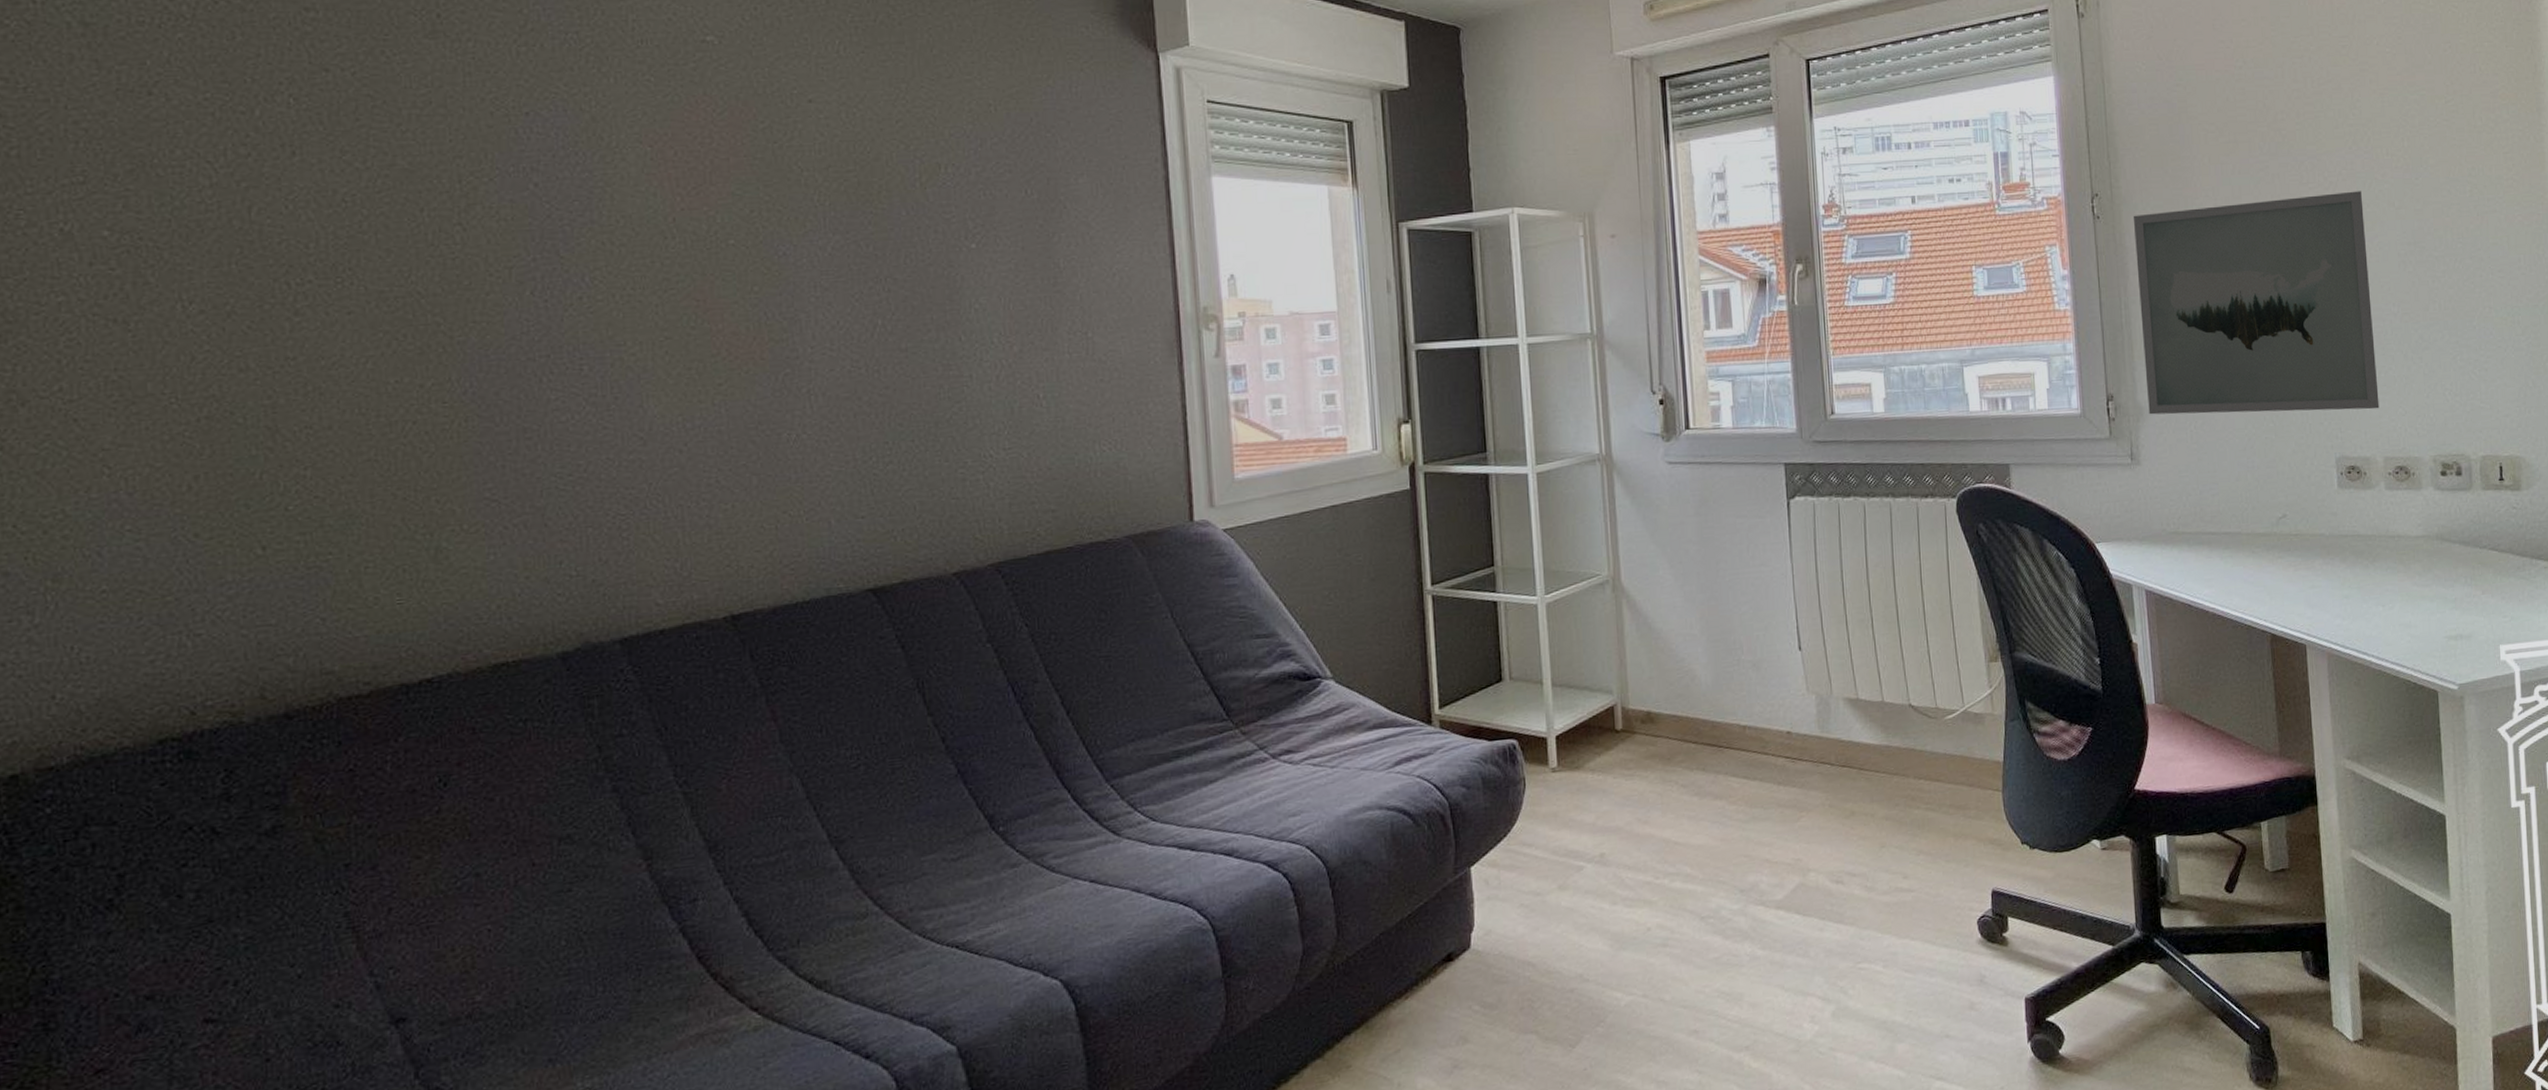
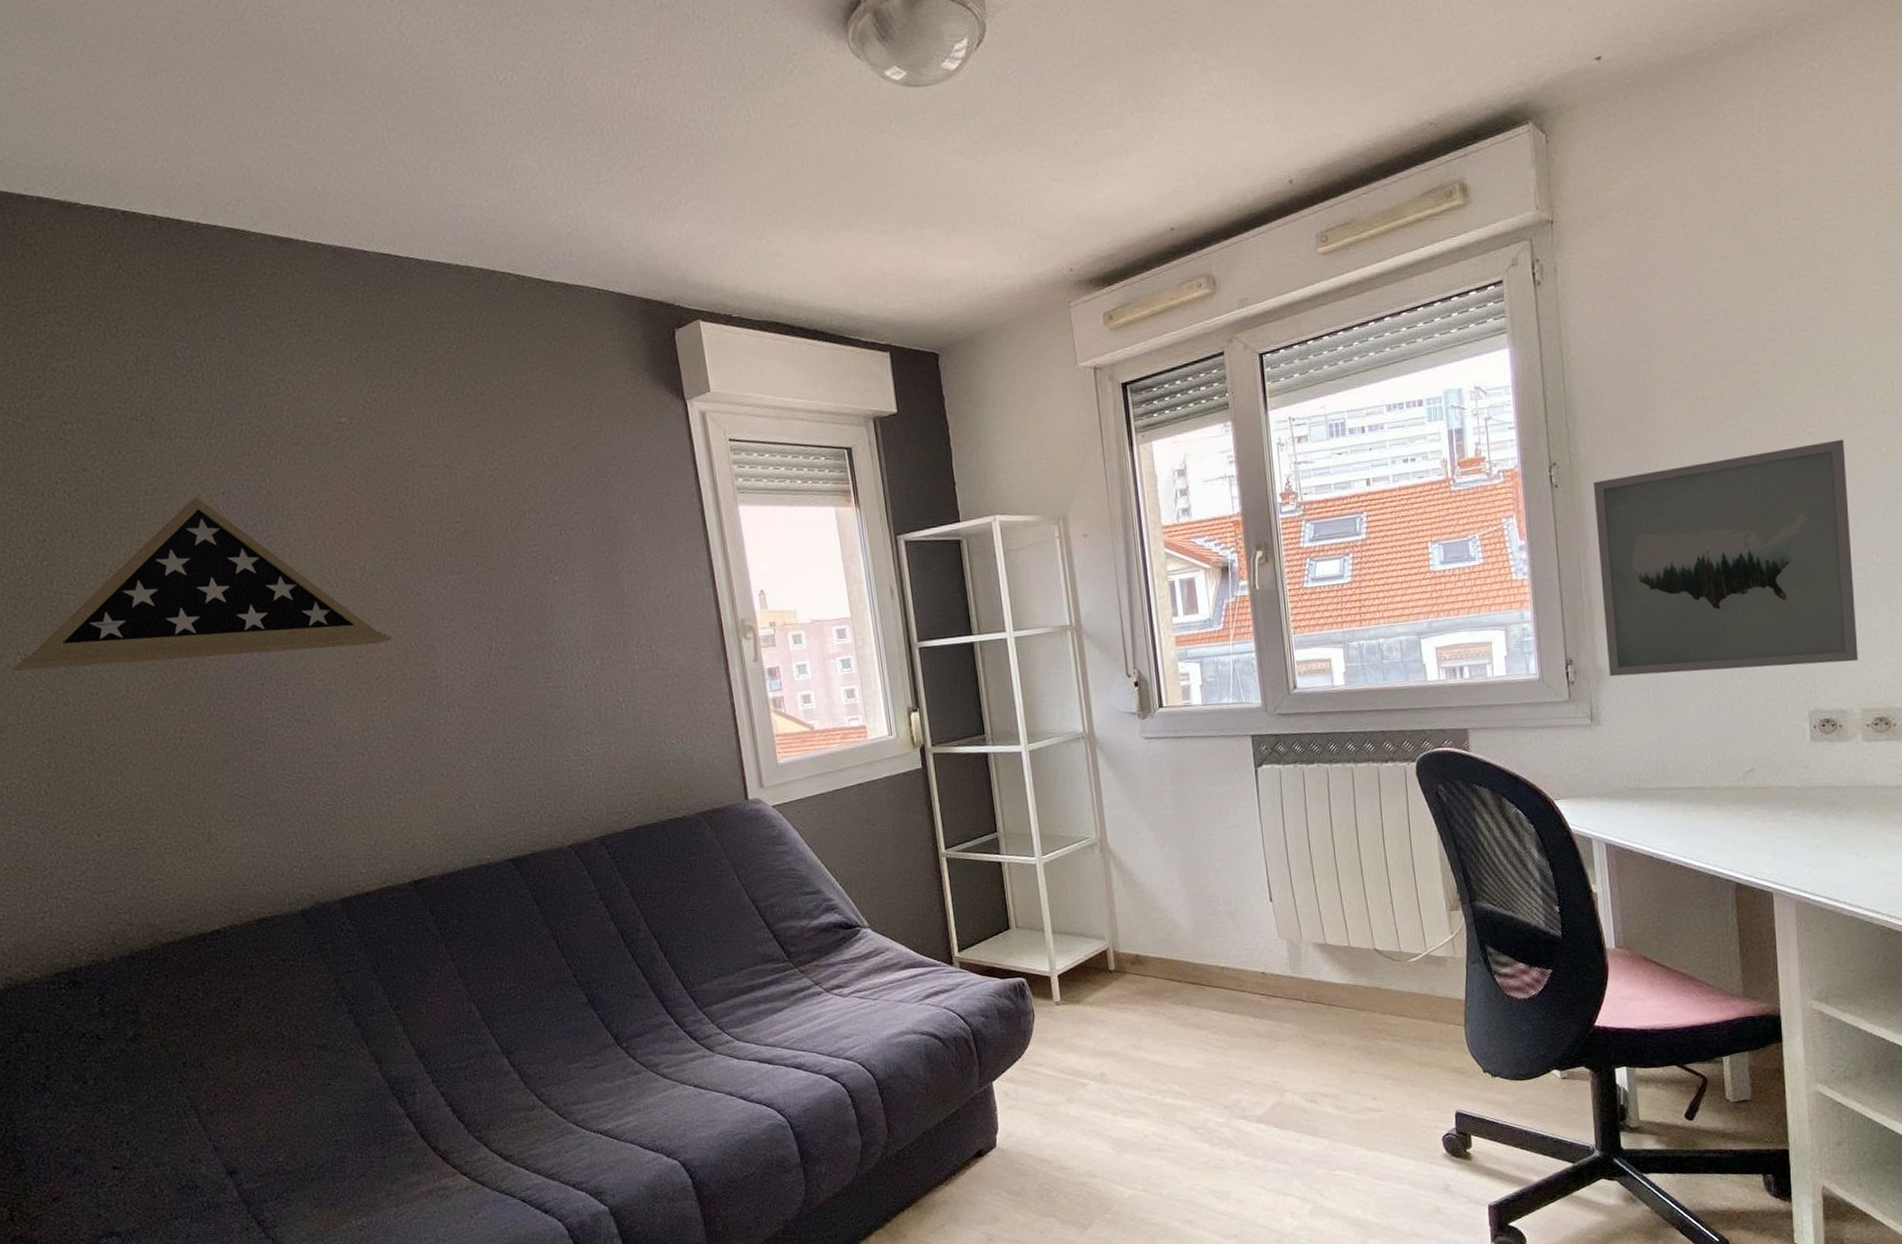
display case: none [168,115,741,324] -> present [13,496,392,671]

